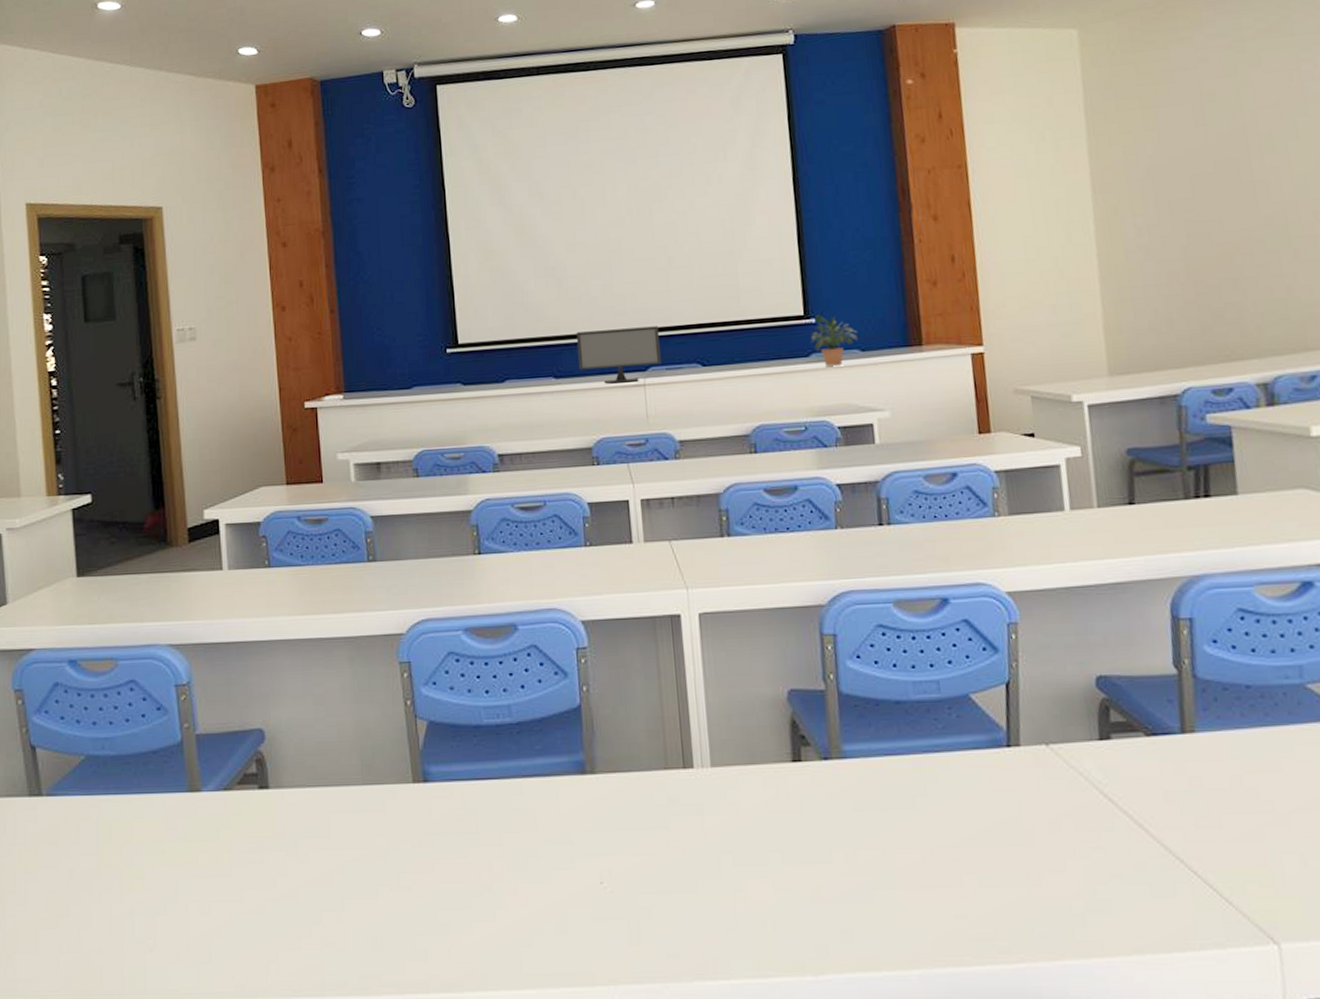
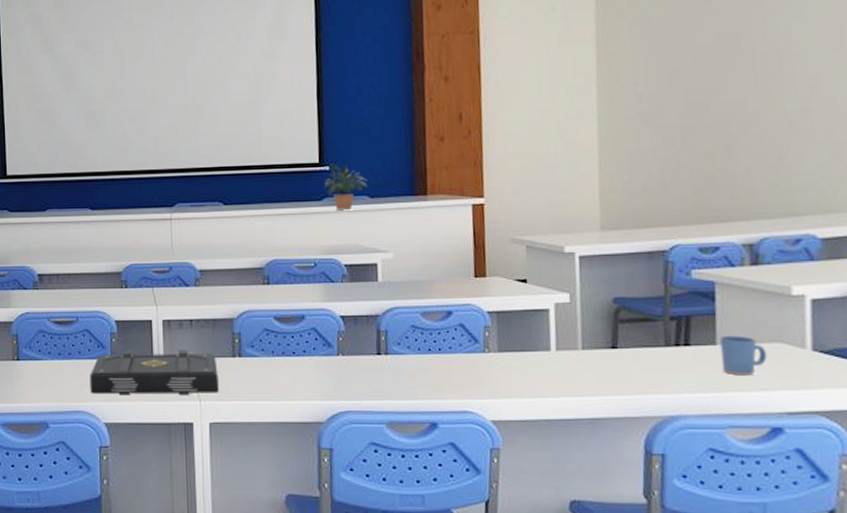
spell book: none [561,531,707,588] -> present [89,349,219,395]
computer monitor: present [576,326,662,384] -> none [111,167,188,217]
mug: none [1240,483,1292,527] -> present [719,335,768,376]

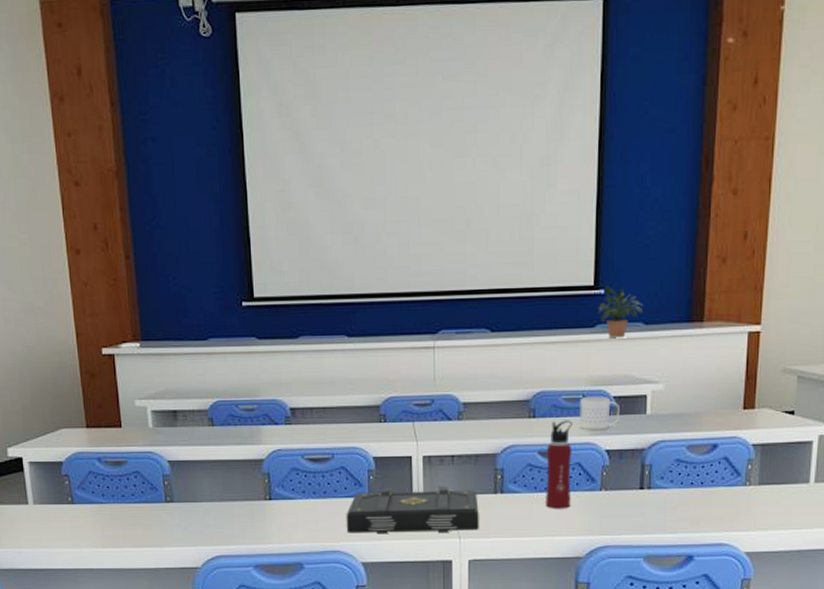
water bottle: none [281,287,309,374] -> present [546,420,573,509]
mug: none [312,264,352,297] -> present [580,396,619,431]

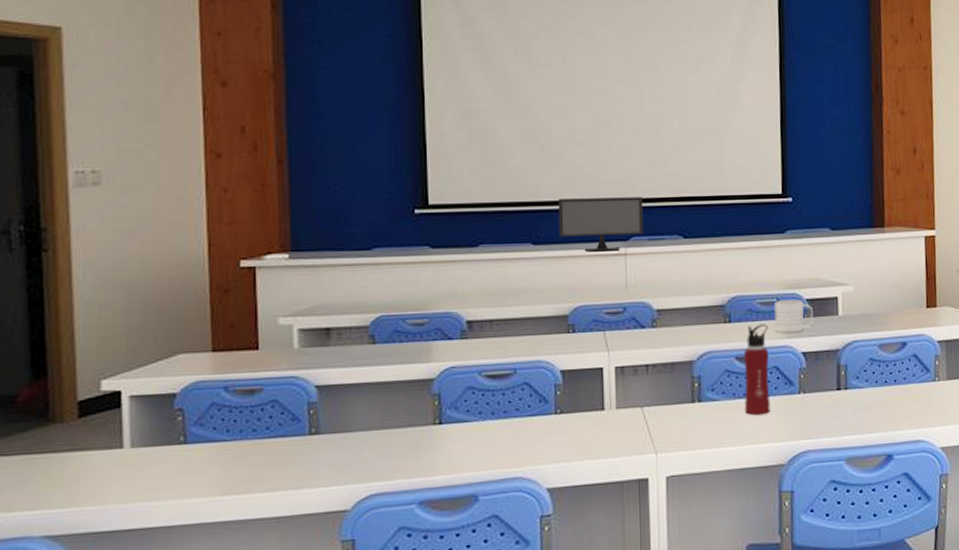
spell book: present [346,485,479,534] -> none [529,397,677,457]
computer monitor: none [370,289,453,345] -> present [558,197,644,252]
potted plant: present [598,285,644,339] -> none [787,194,830,244]

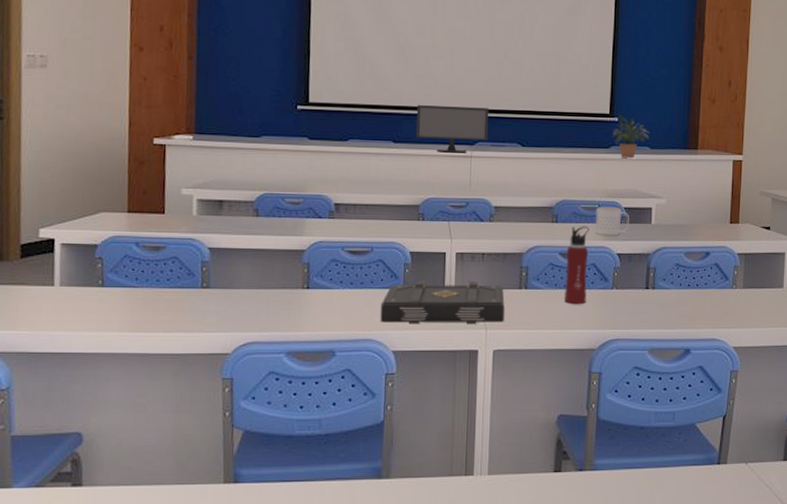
spell book: none [529,397,677,457] -> present [380,280,505,324]
potted plant: none [787,194,830,244] -> present [612,115,650,159]

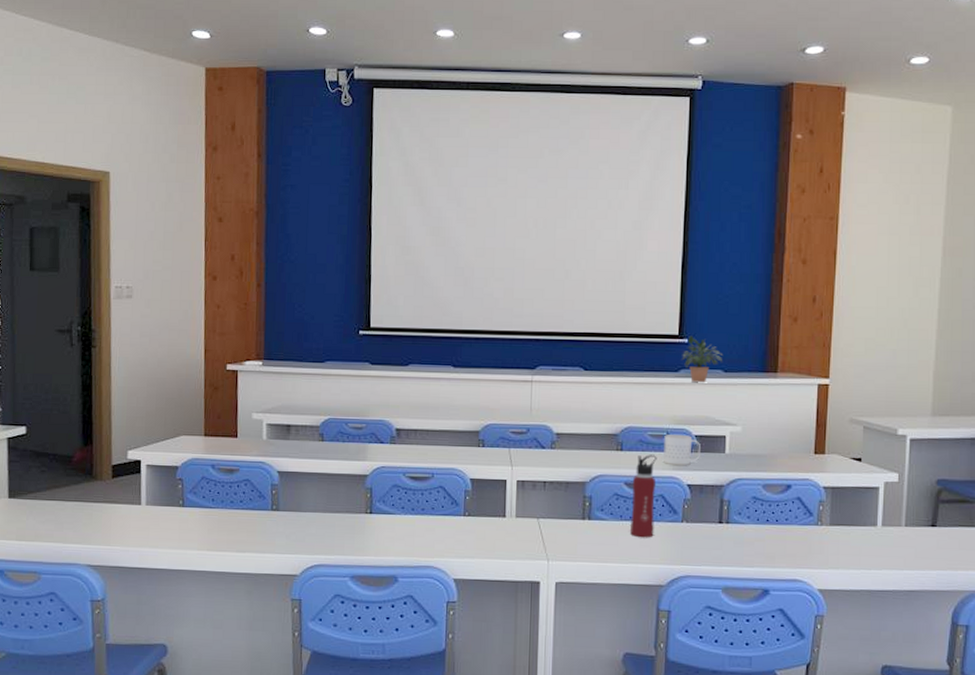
spell book: present [380,280,505,324] -> none [441,508,567,554]
computer monitor: present [415,105,489,153] -> none [475,328,550,378]

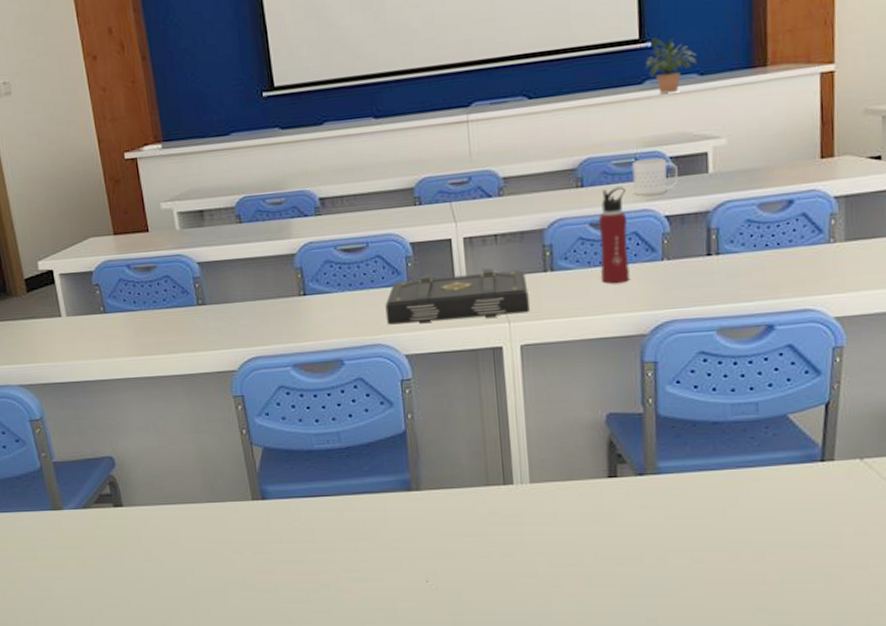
spell book: none [441,508,567,554] -> present [385,267,530,325]

